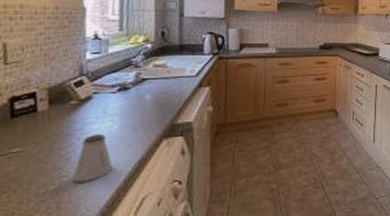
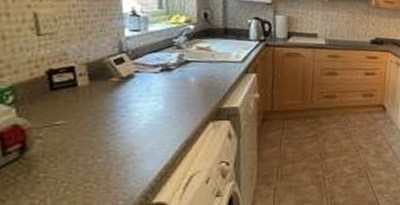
saltshaker: present [72,133,113,182] -> none [119,112,159,157]

